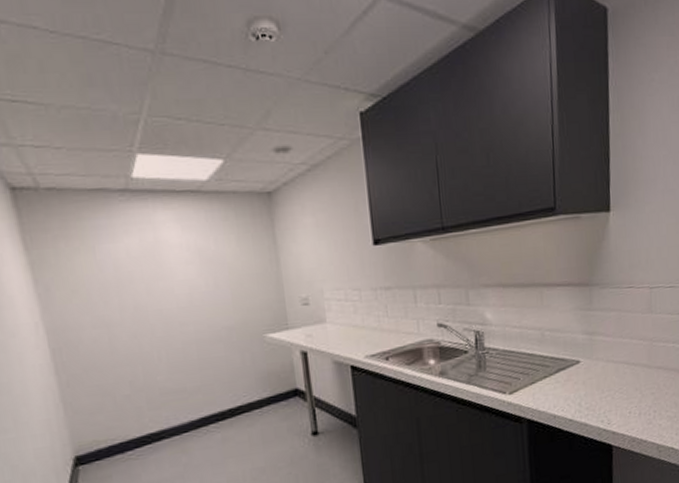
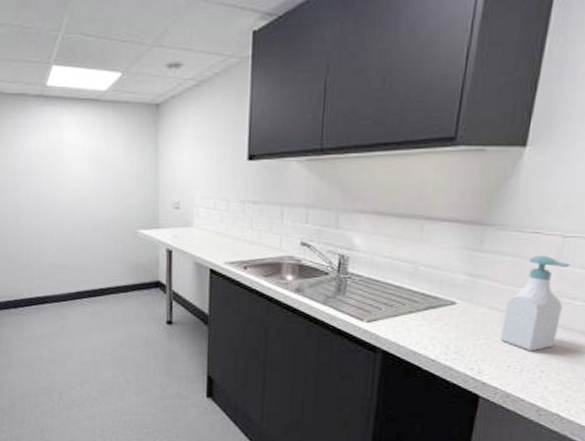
soap bottle: none [618,306,660,395] -> present [500,255,570,352]

